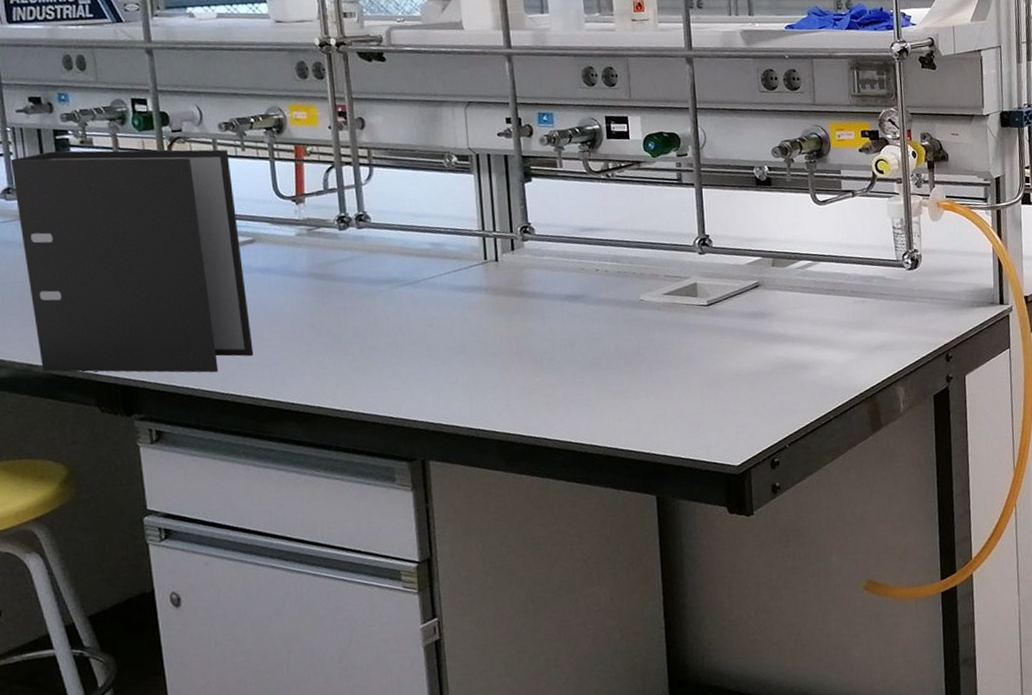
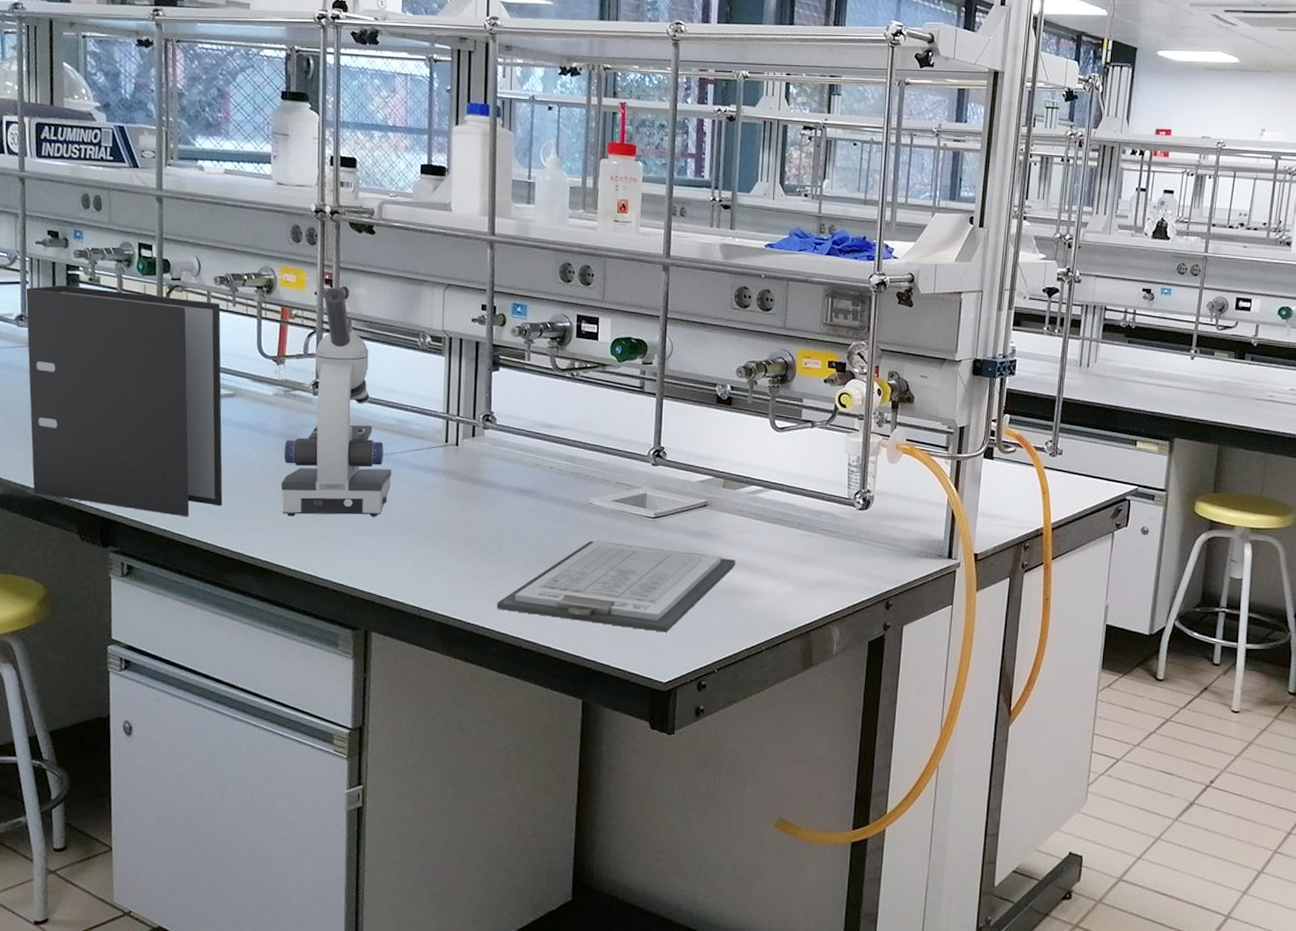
microscope: none [313,119,432,357] -> present [281,288,392,517]
clipboard: none [557,333,794,419] -> present [497,540,735,632]

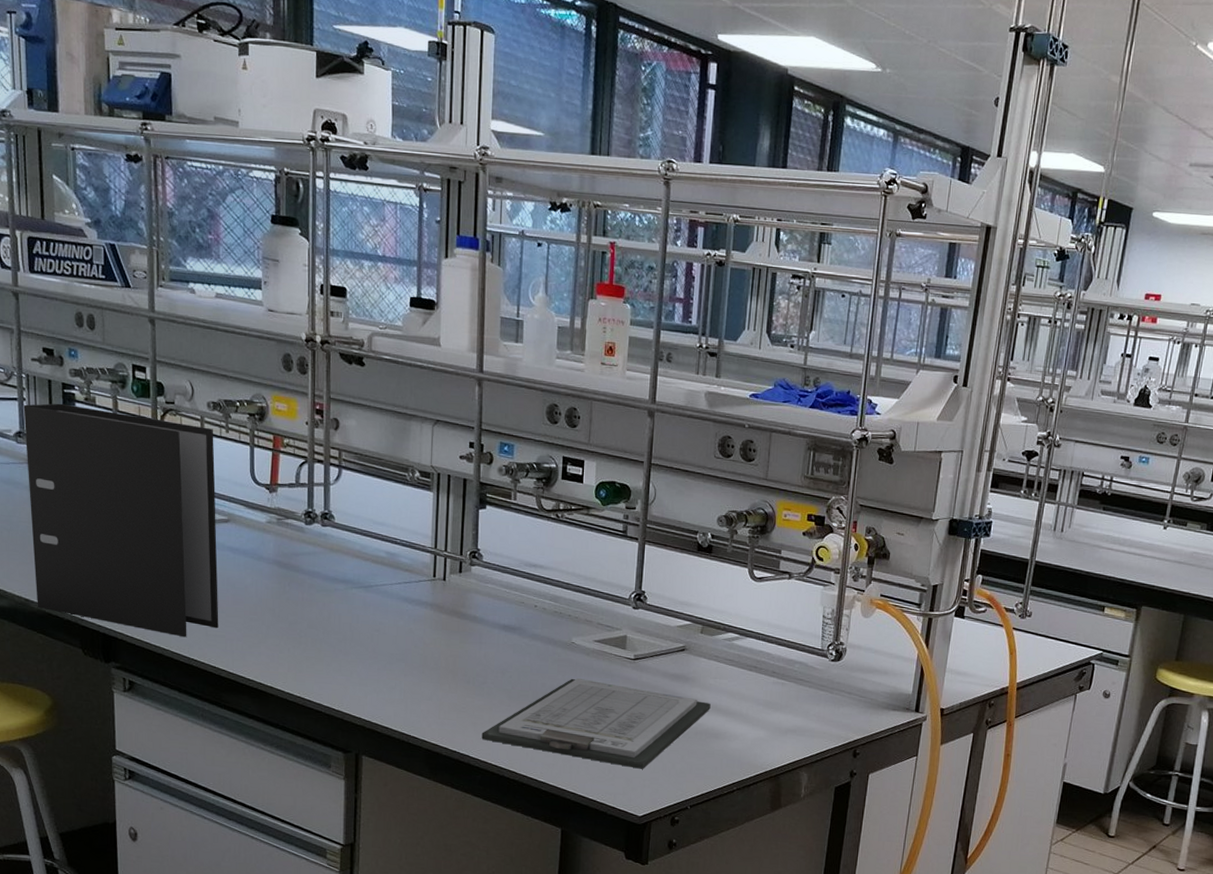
microscope: present [281,288,392,517] -> none [275,418,382,646]

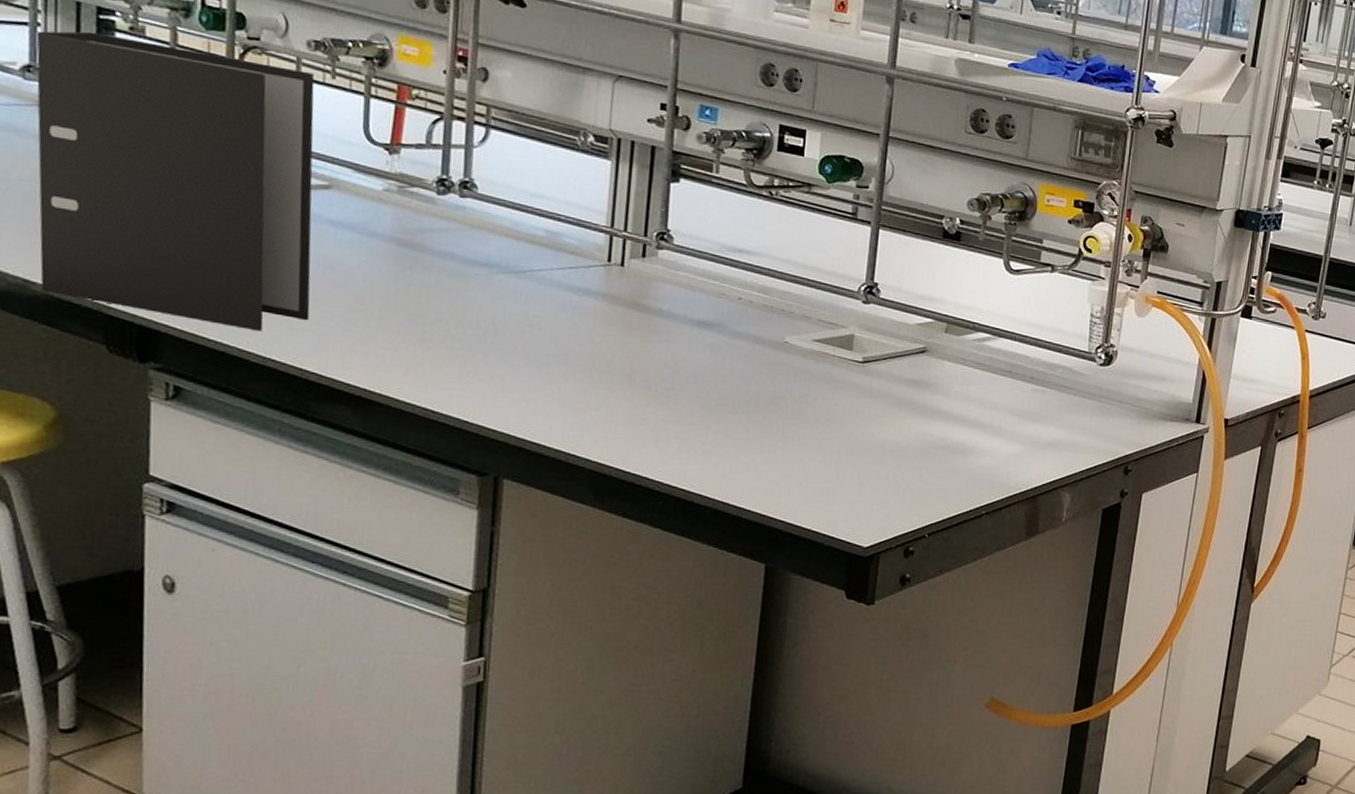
clipboard: present [481,678,711,769] -> none [664,384,956,491]

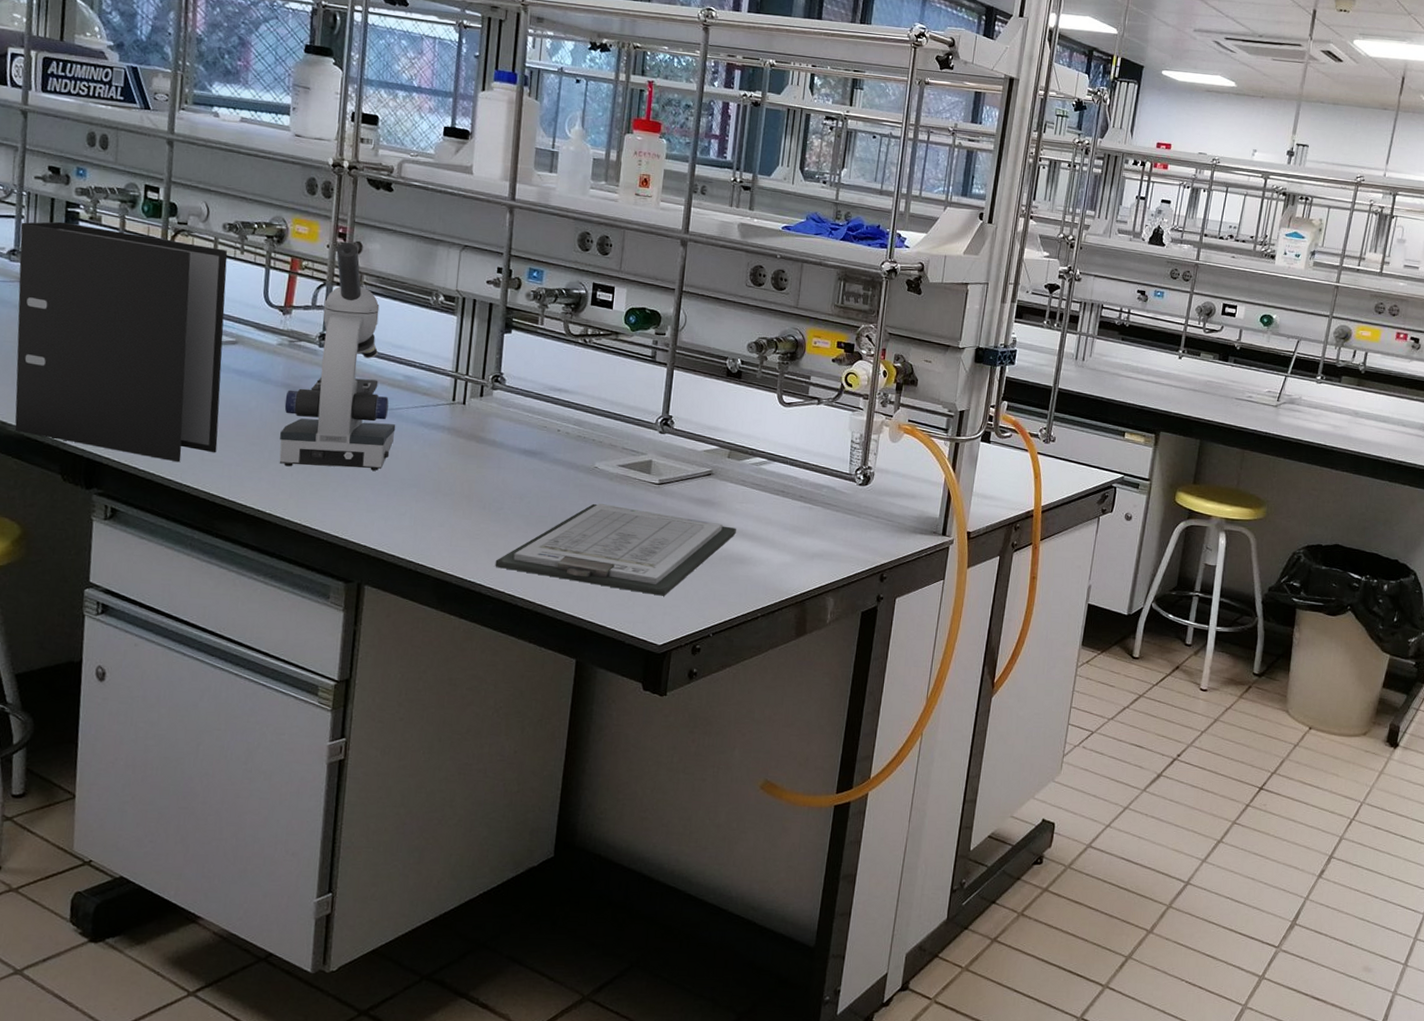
microscope: none [390,67,538,344] -> present [279,242,396,471]
clipboard: none [664,384,956,491] -> present [495,503,736,596]

